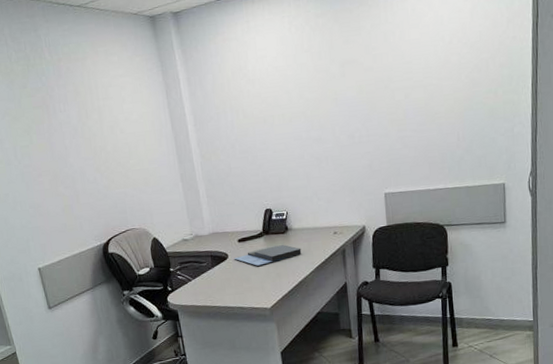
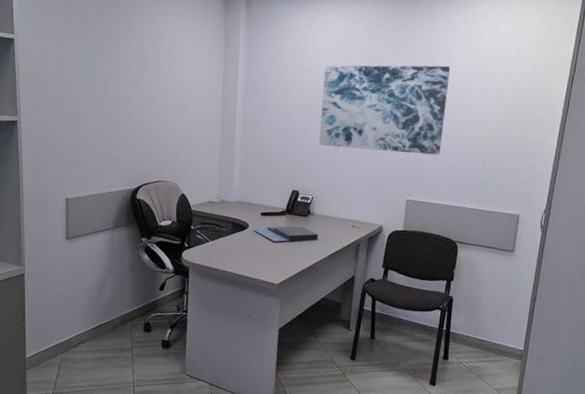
wall art: none [272,41,410,157] -> present [319,65,451,155]

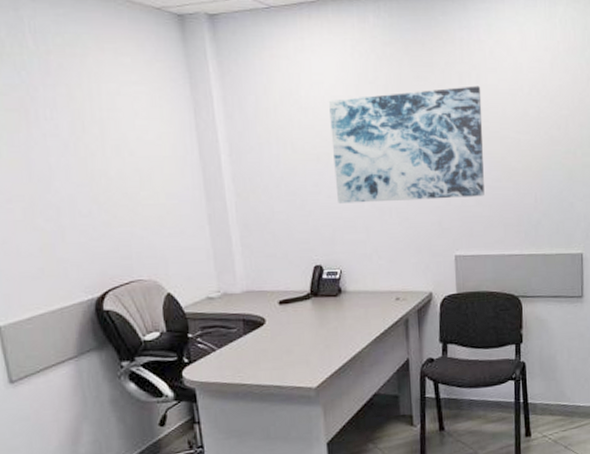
notebook: present [253,225,319,243] -> none [272,310,357,336]

